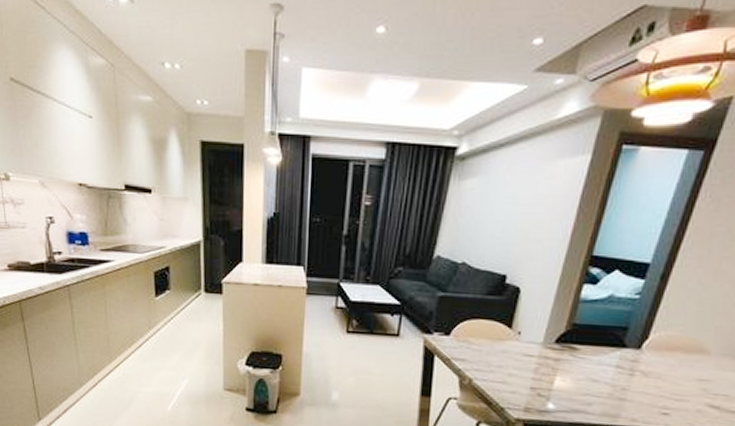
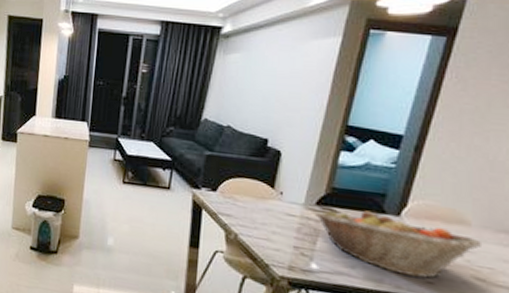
fruit basket: none [554,344,721,411] -> present [315,210,483,279]

